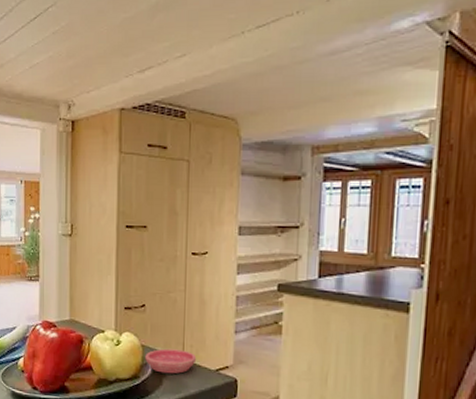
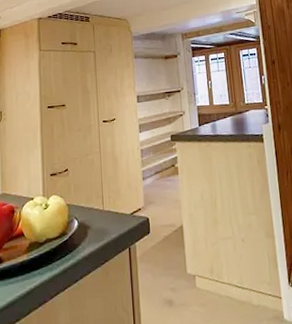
saucer: present [145,348,197,374] -> none [71,201,115,226]

